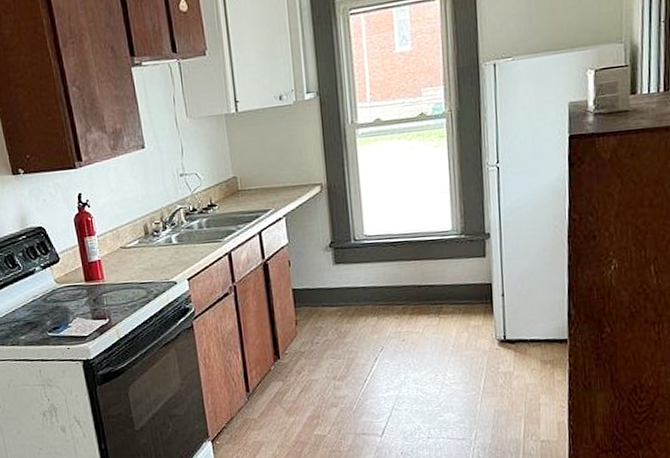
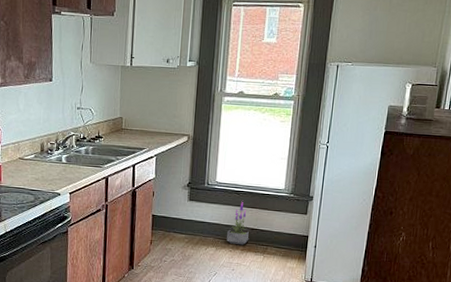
potted plant: none [389,252,418,309] -> present [227,200,249,246]

